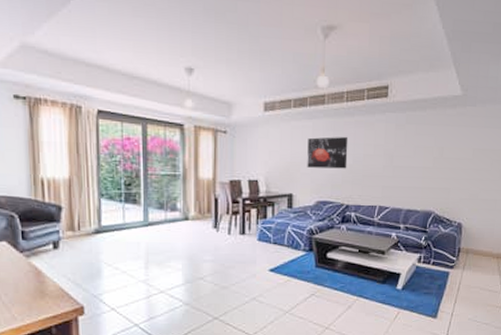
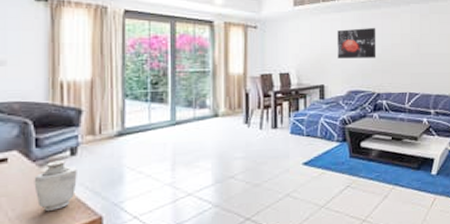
vase: none [22,253,60,297] -> present [34,160,77,211]

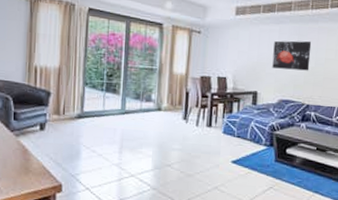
vase: present [34,160,77,211] -> none [11,133,44,174]

